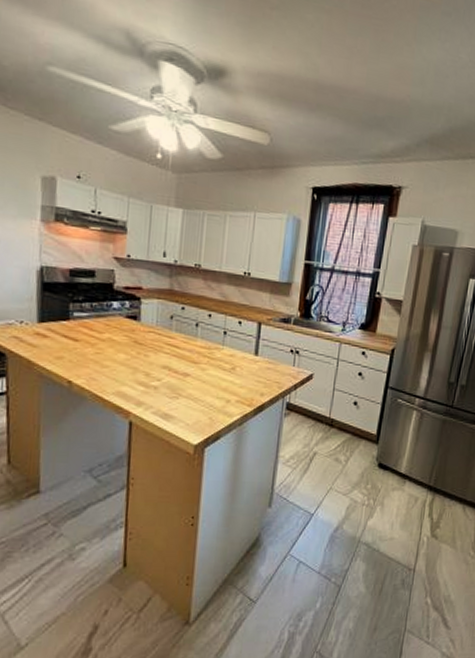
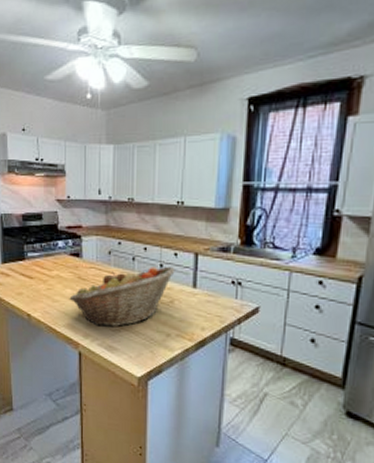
fruit basket: none [121,333,239,394] -> present [69,266,175,327]

